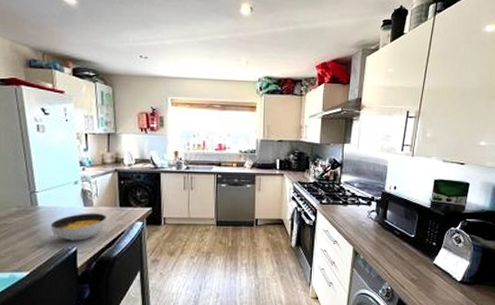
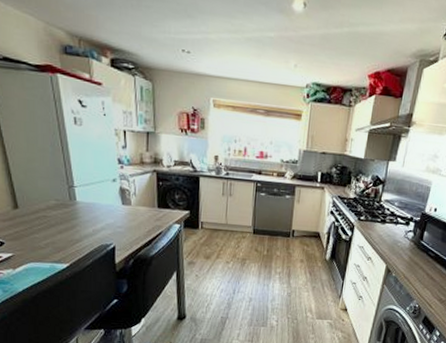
soup bowl: present [50,213,106,241] -> none [88,211,144,238]

